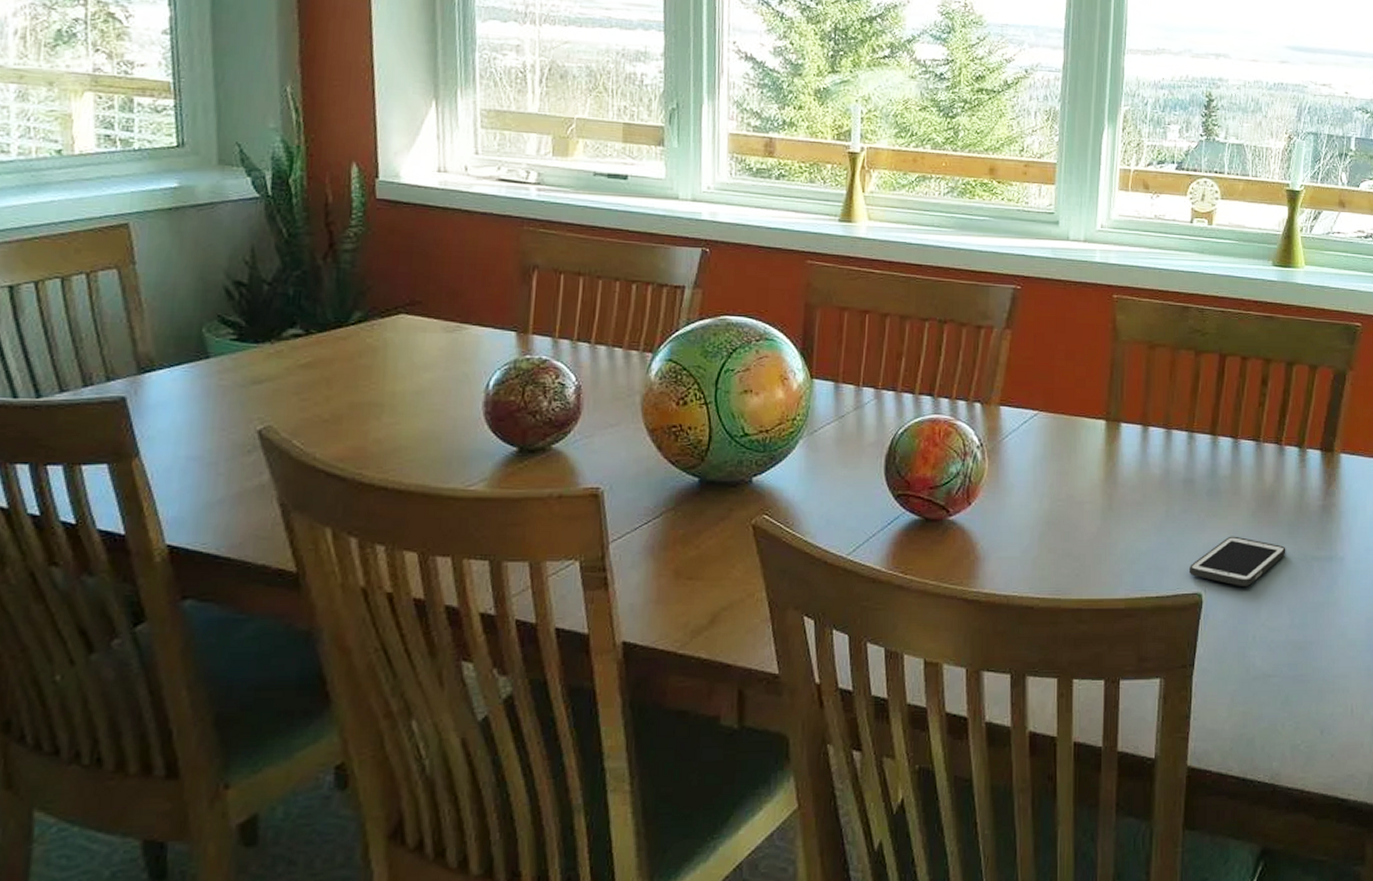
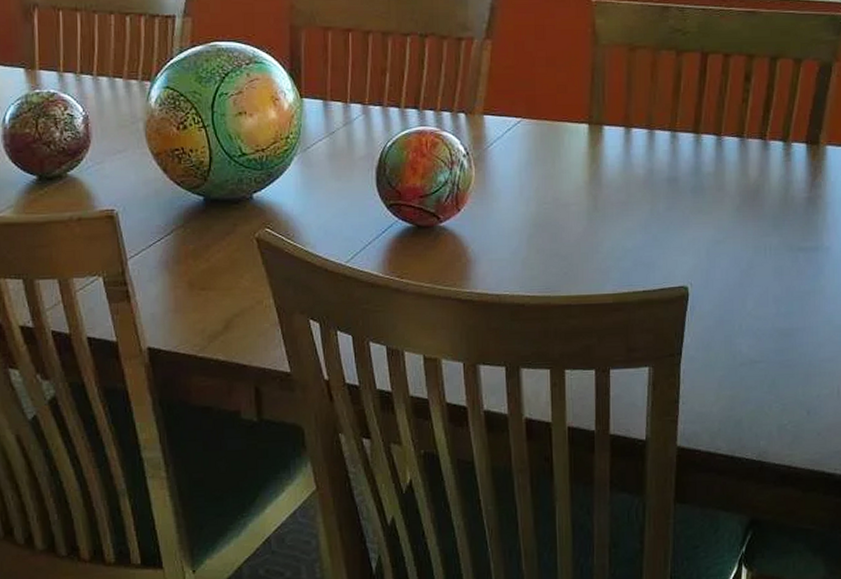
cell phone: present [1190,536,1286,587] -> none [675,230,772,279]

